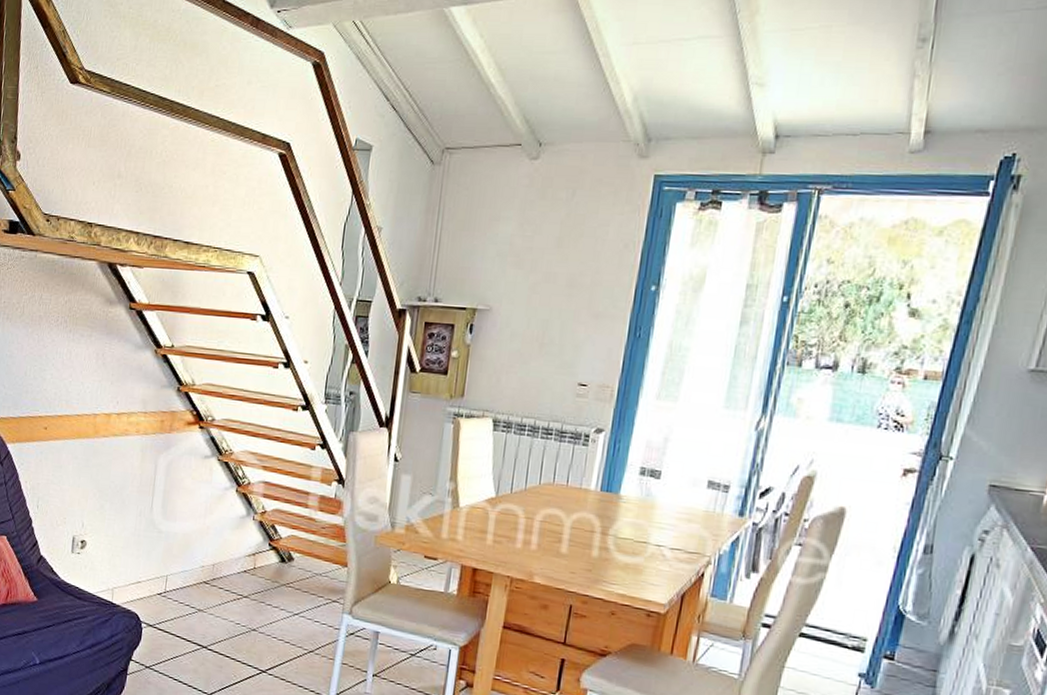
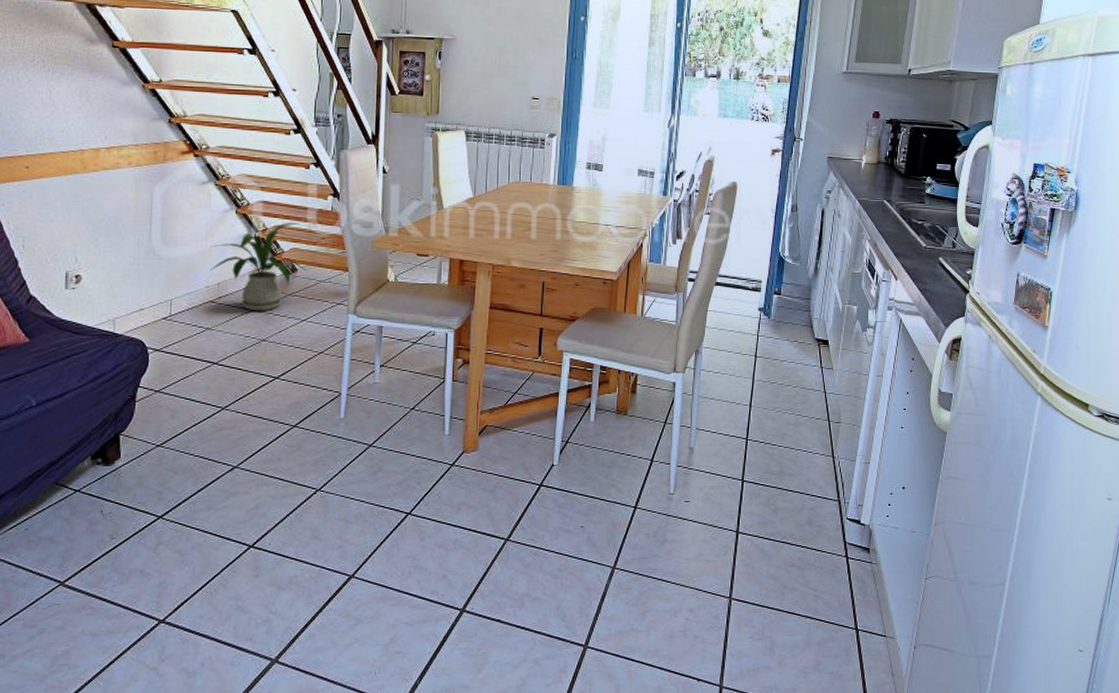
house plant: none [207,506,305,599] -> present [210,222,308,312]

